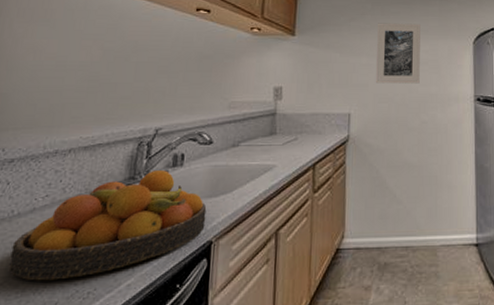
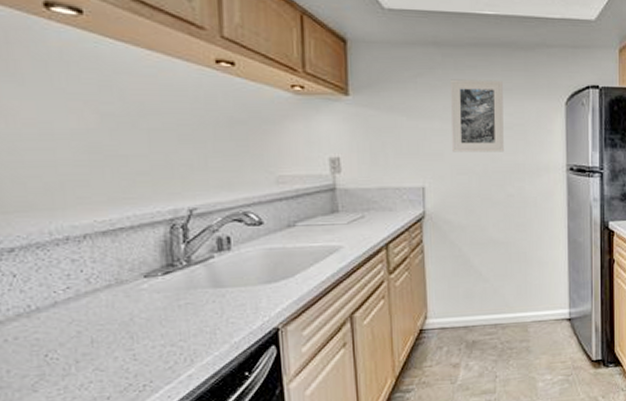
fruit bowl: present [8,170,207,281] -> none [39,256,268,377]

